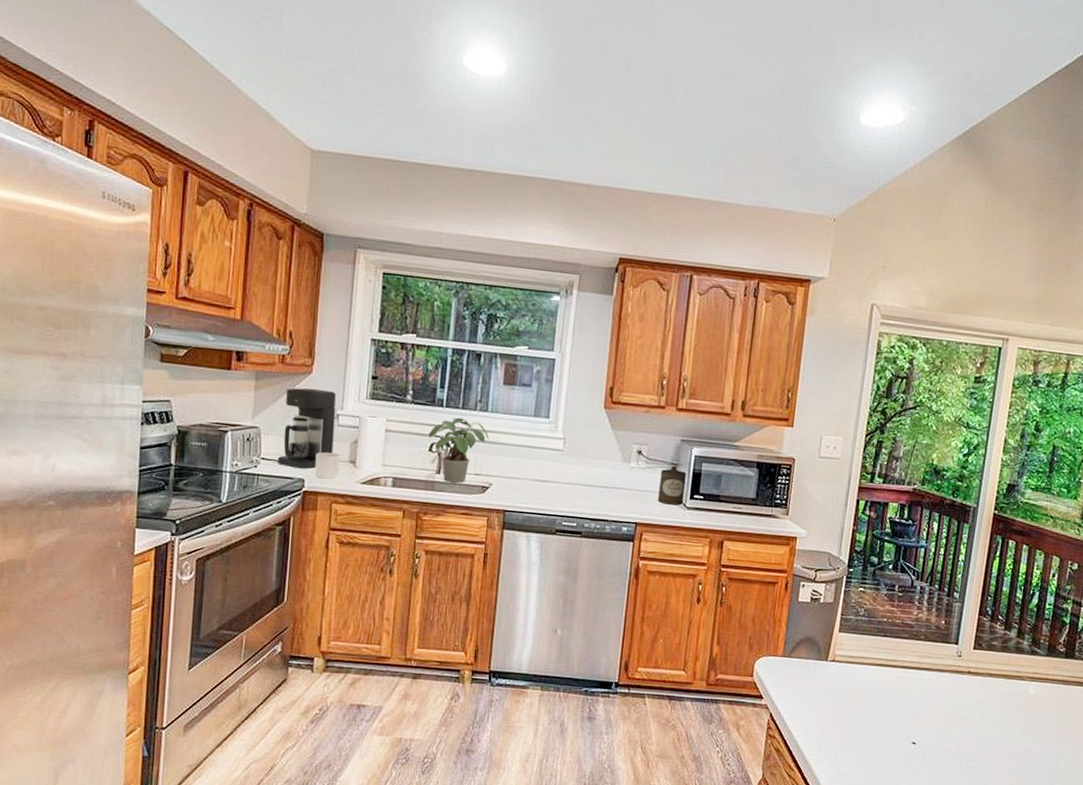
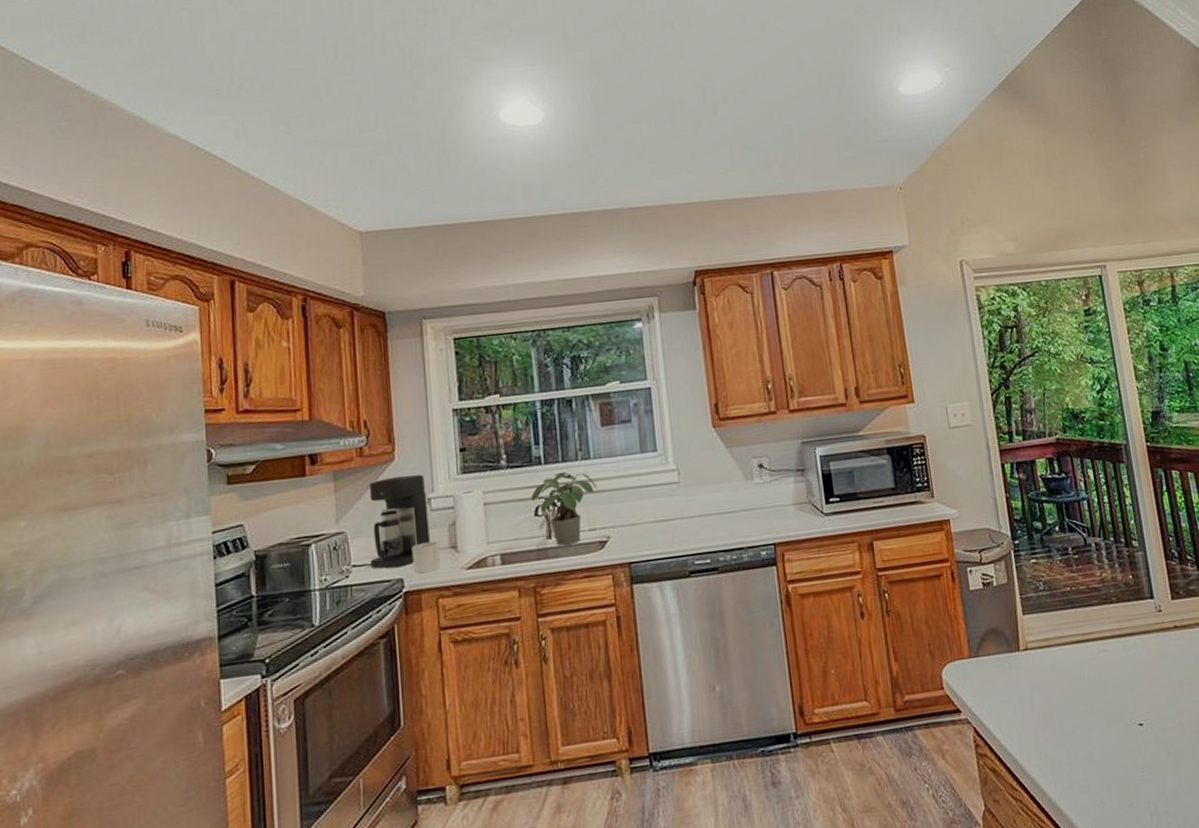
canister: present [657,466,686,505] -> none [788,472,819,516]

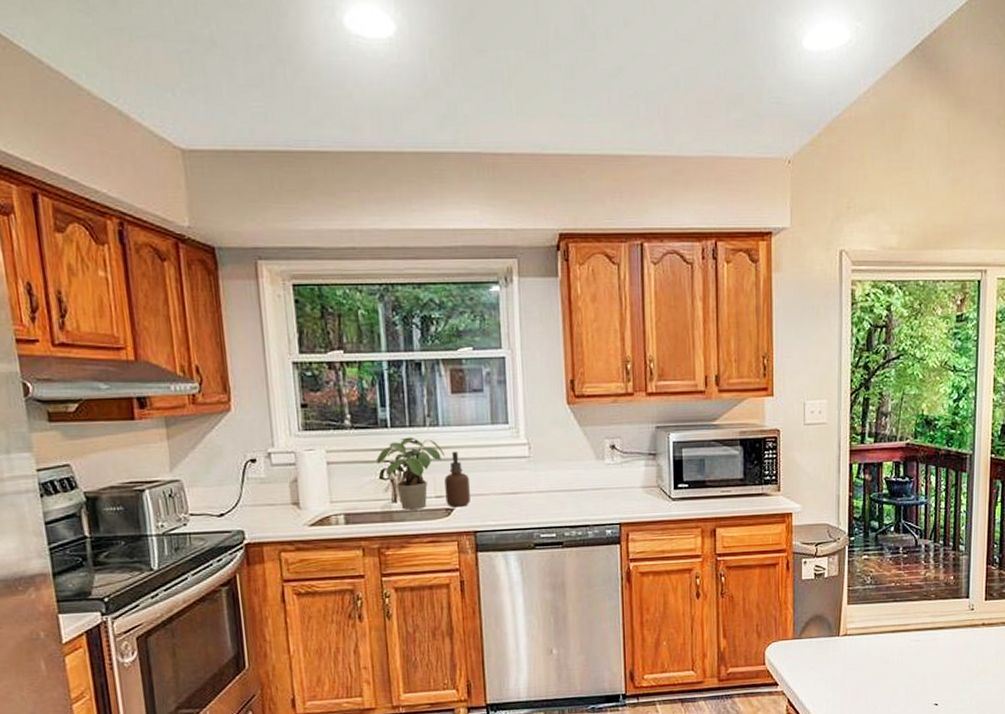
coffee maker: present [369,475,430,569] -> none [205,427,271,520]
mug: present [411,541,441,574] -> none [251,496,283,527]
soap dispenser: none [597,482,624,540] -> present [444,451,470,507]

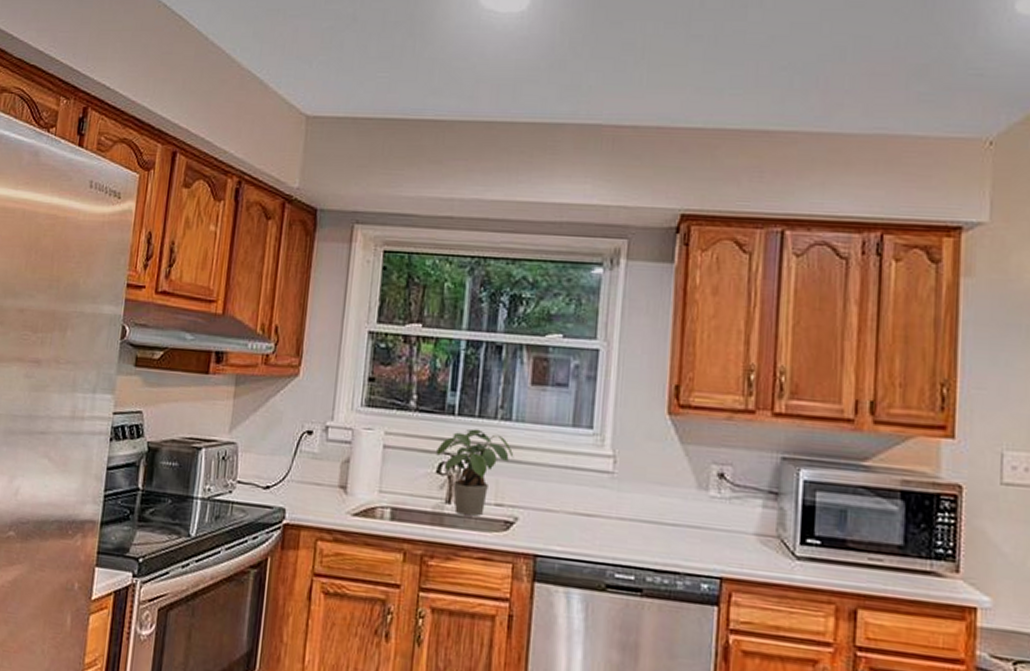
soap dispenser: present [444,451,470,507] -> none [506,452,537,522]

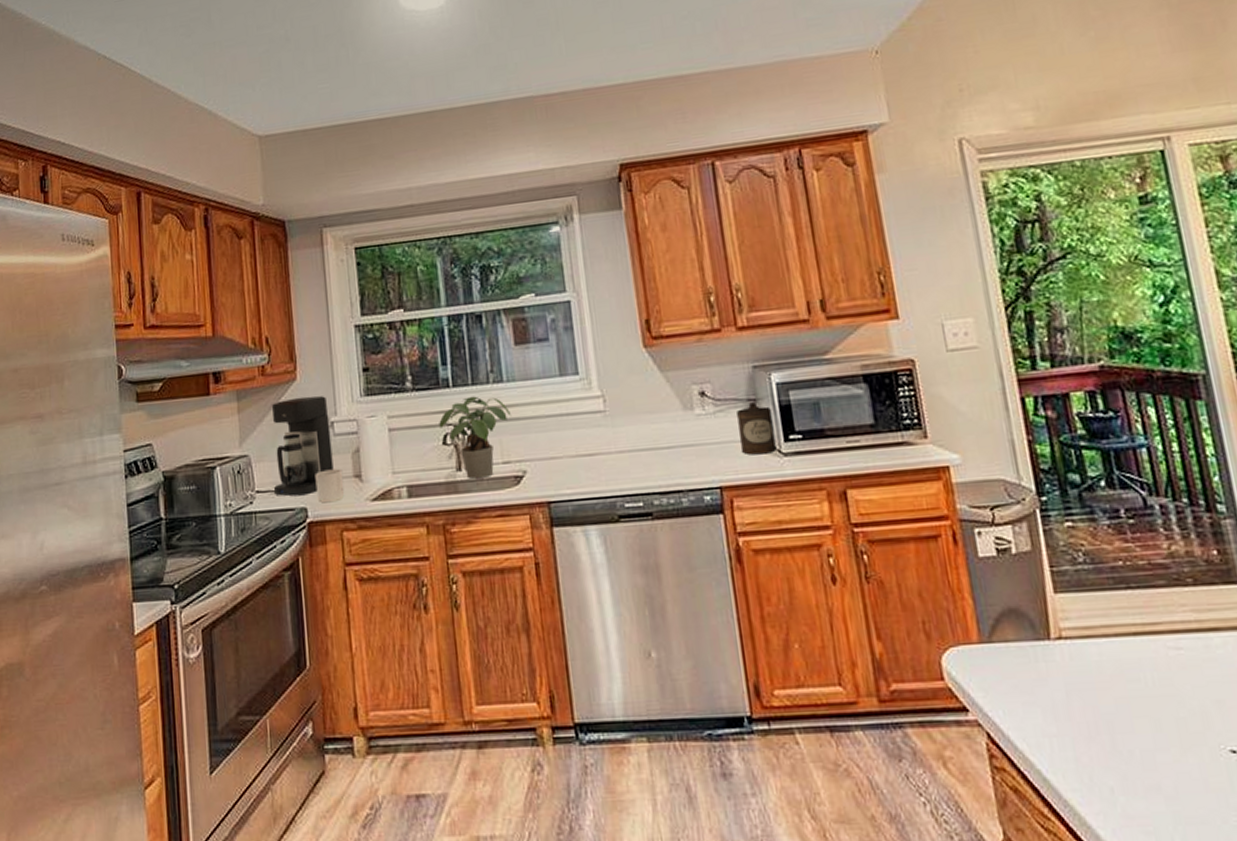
coffee maker: none [255,394,326,496] -> present [272,396,334,496]
mug: none [297,474,329,509] -> present [315,468,345,503]
canister: none [751,495,793,554] -> present [737,402,777,455]

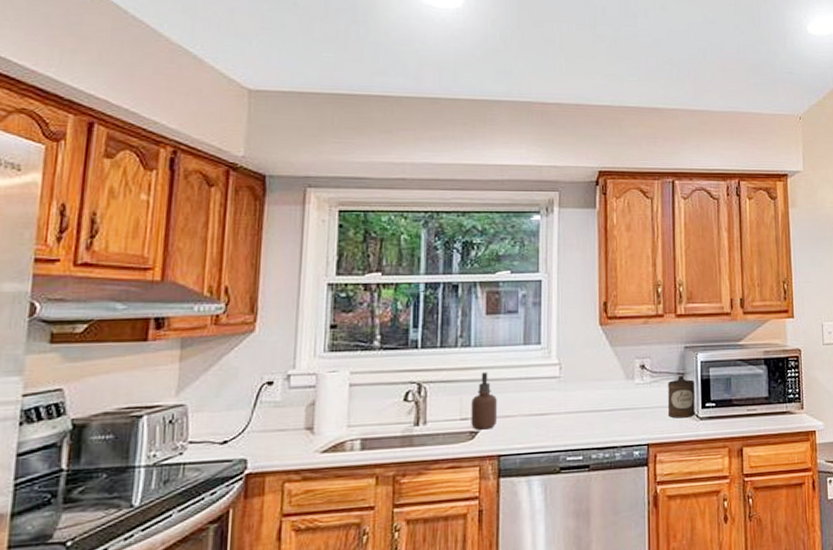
coffee maker: present [272,396,334,496] -> none [210,348,286,448]
mug: present [315,468,345,503] -> none [260,421,294,455]
potted plant: present [439,396,512,479] -> none [402,358,475,433]
soap dispenser: none [511,409,542,474] -> present [471,371,497,430]

